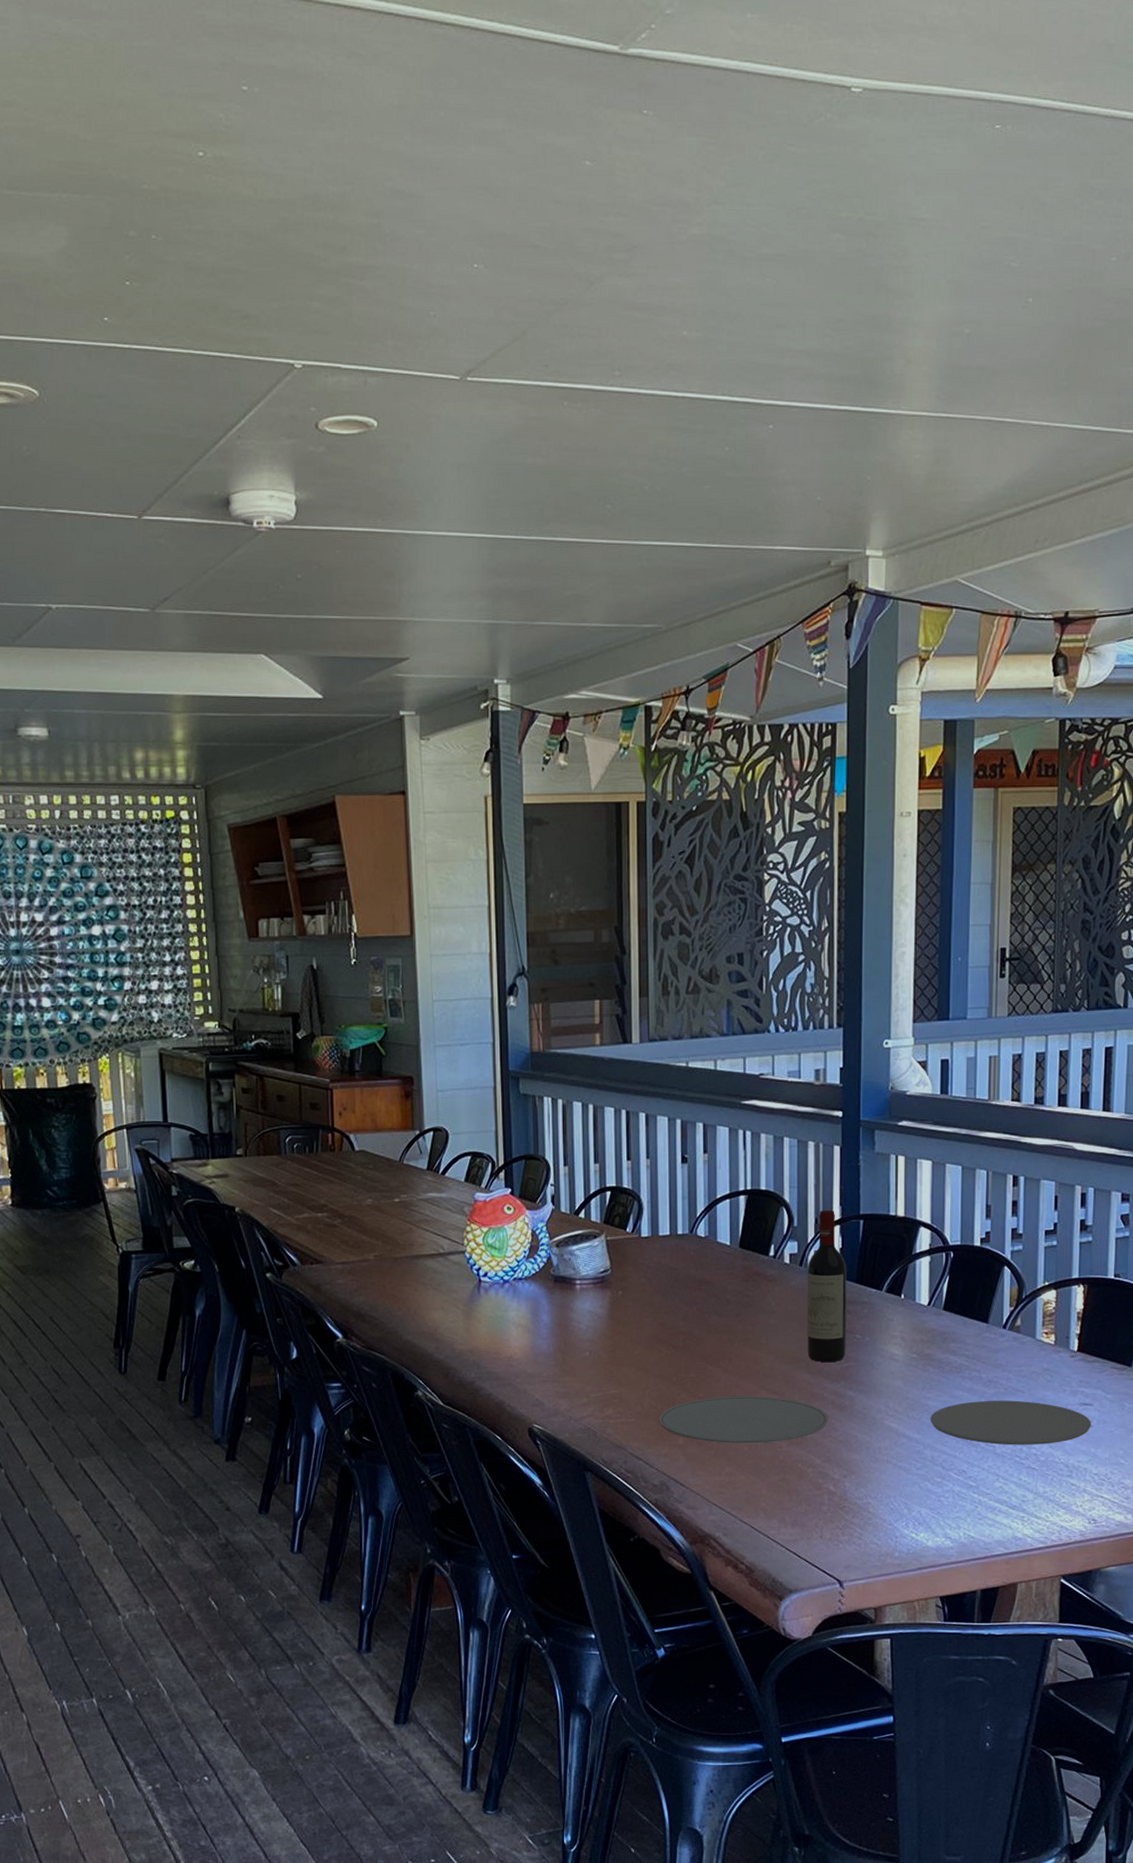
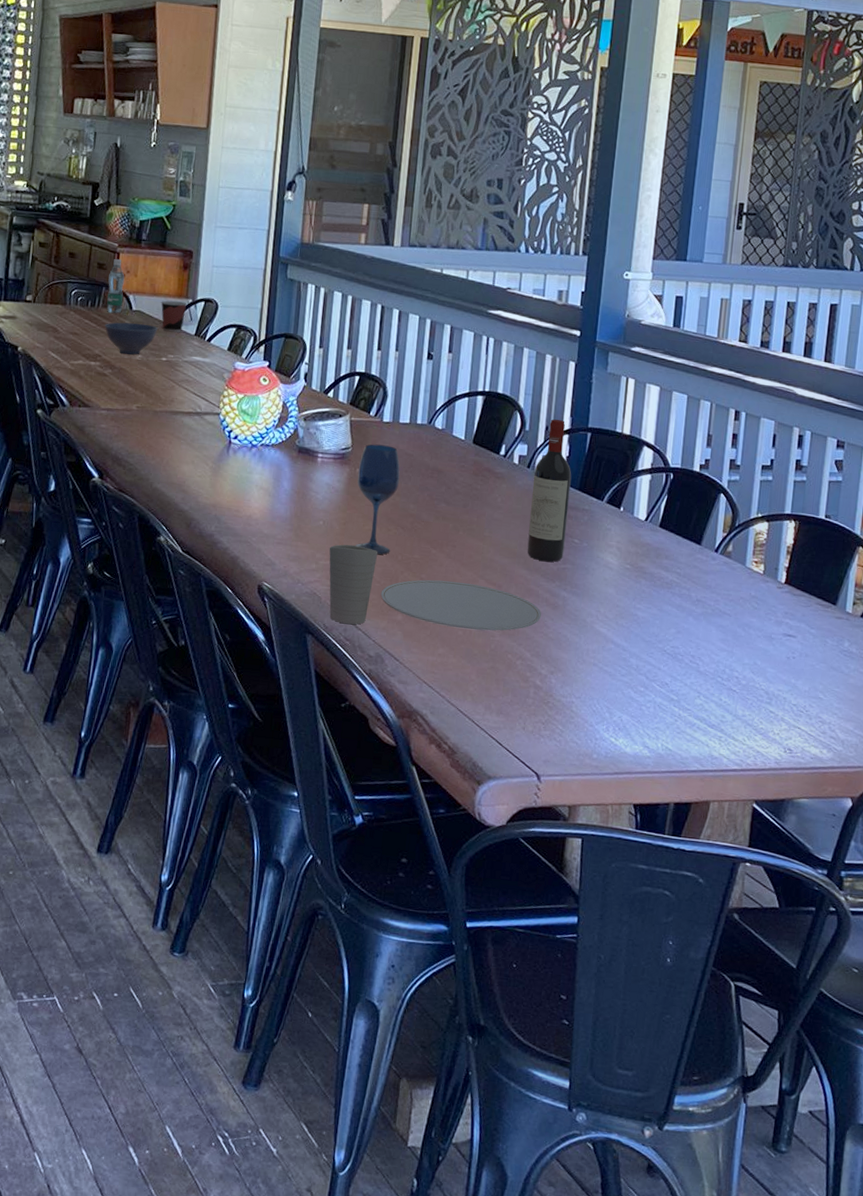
bottle: none [324,1095,344,1158] -> present [106,258,125,314]
bowl: none [327,1164,386,1200] -> present [104,322,158,355]
cup: none [385,1135,415,1171] -> present [161,300,187,333]
cup: none [599,1372,651,1456] -> present [329,544,378,625]
wineglass: none [620,1262,665,1378] -> present [355,444,400,555]
plate: present [930,1400,1092,1445] -> none [638,617,794,669]

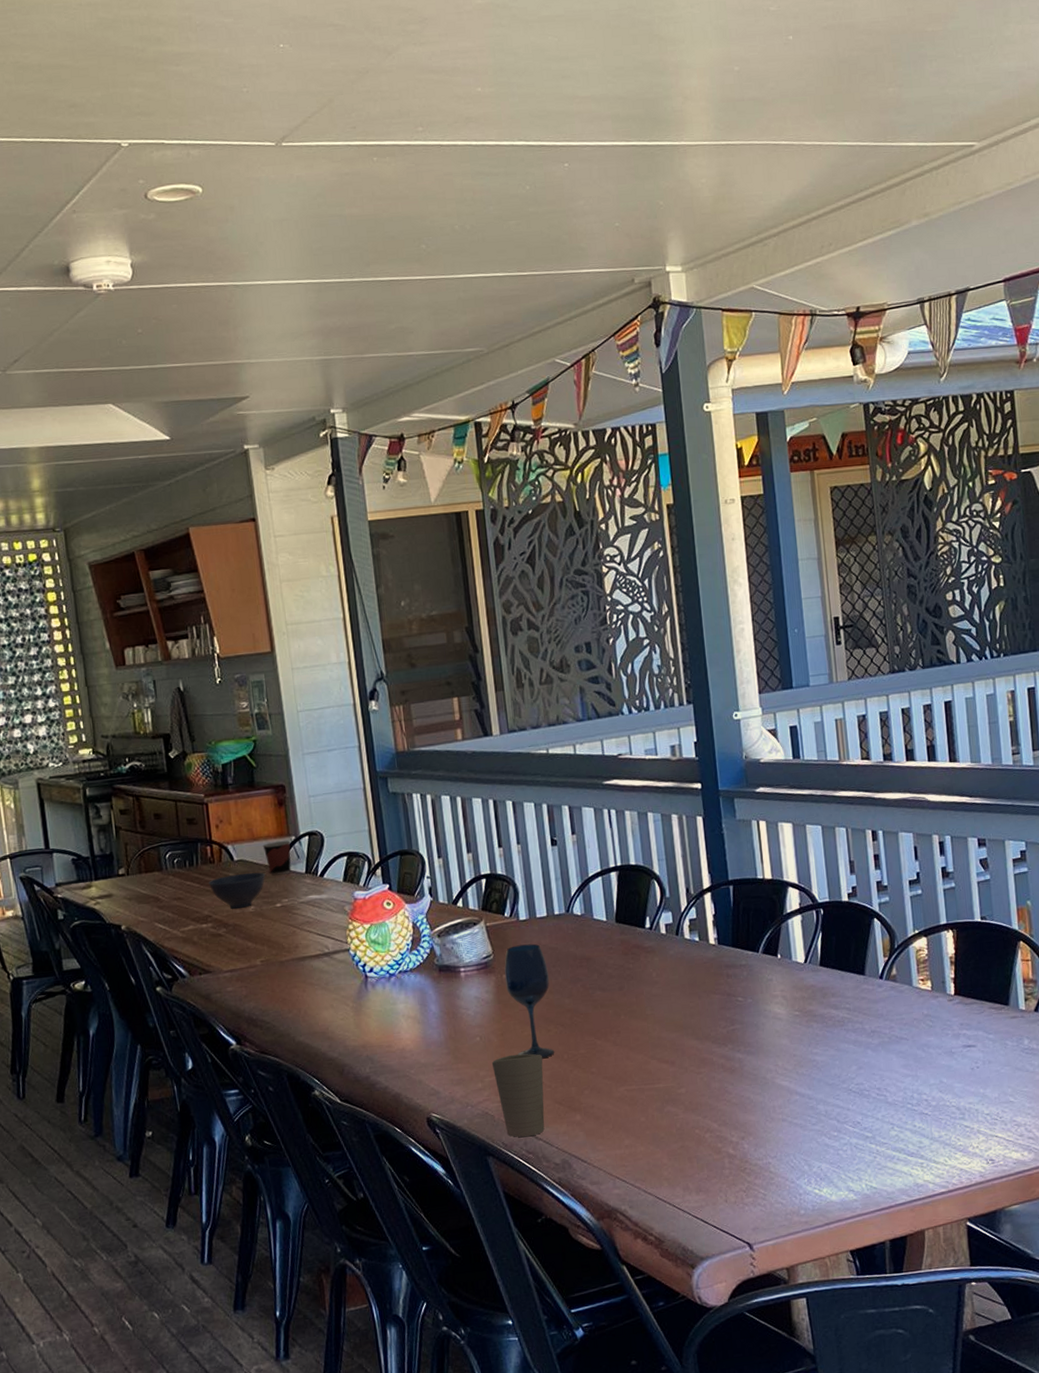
bottle: present [106,258,125,314] -> none [201,809,224,870]
plate: present [380,579,542,631] -> none [554,1066,721,1116]
wine bottle: present [527,419,572,562] -> none [683,879,731,1028]

